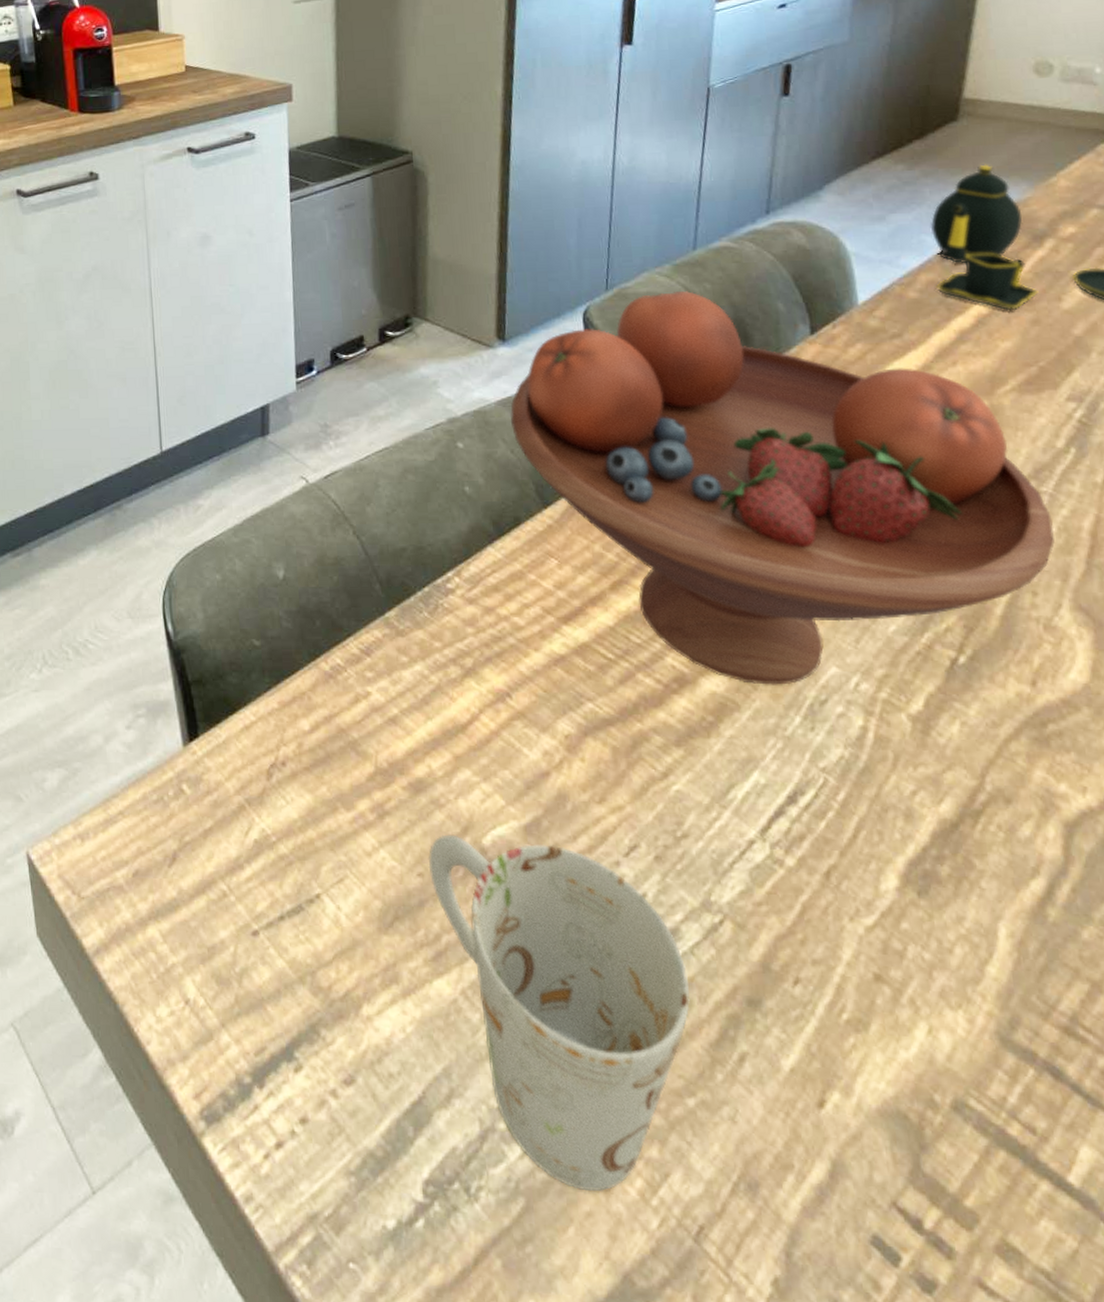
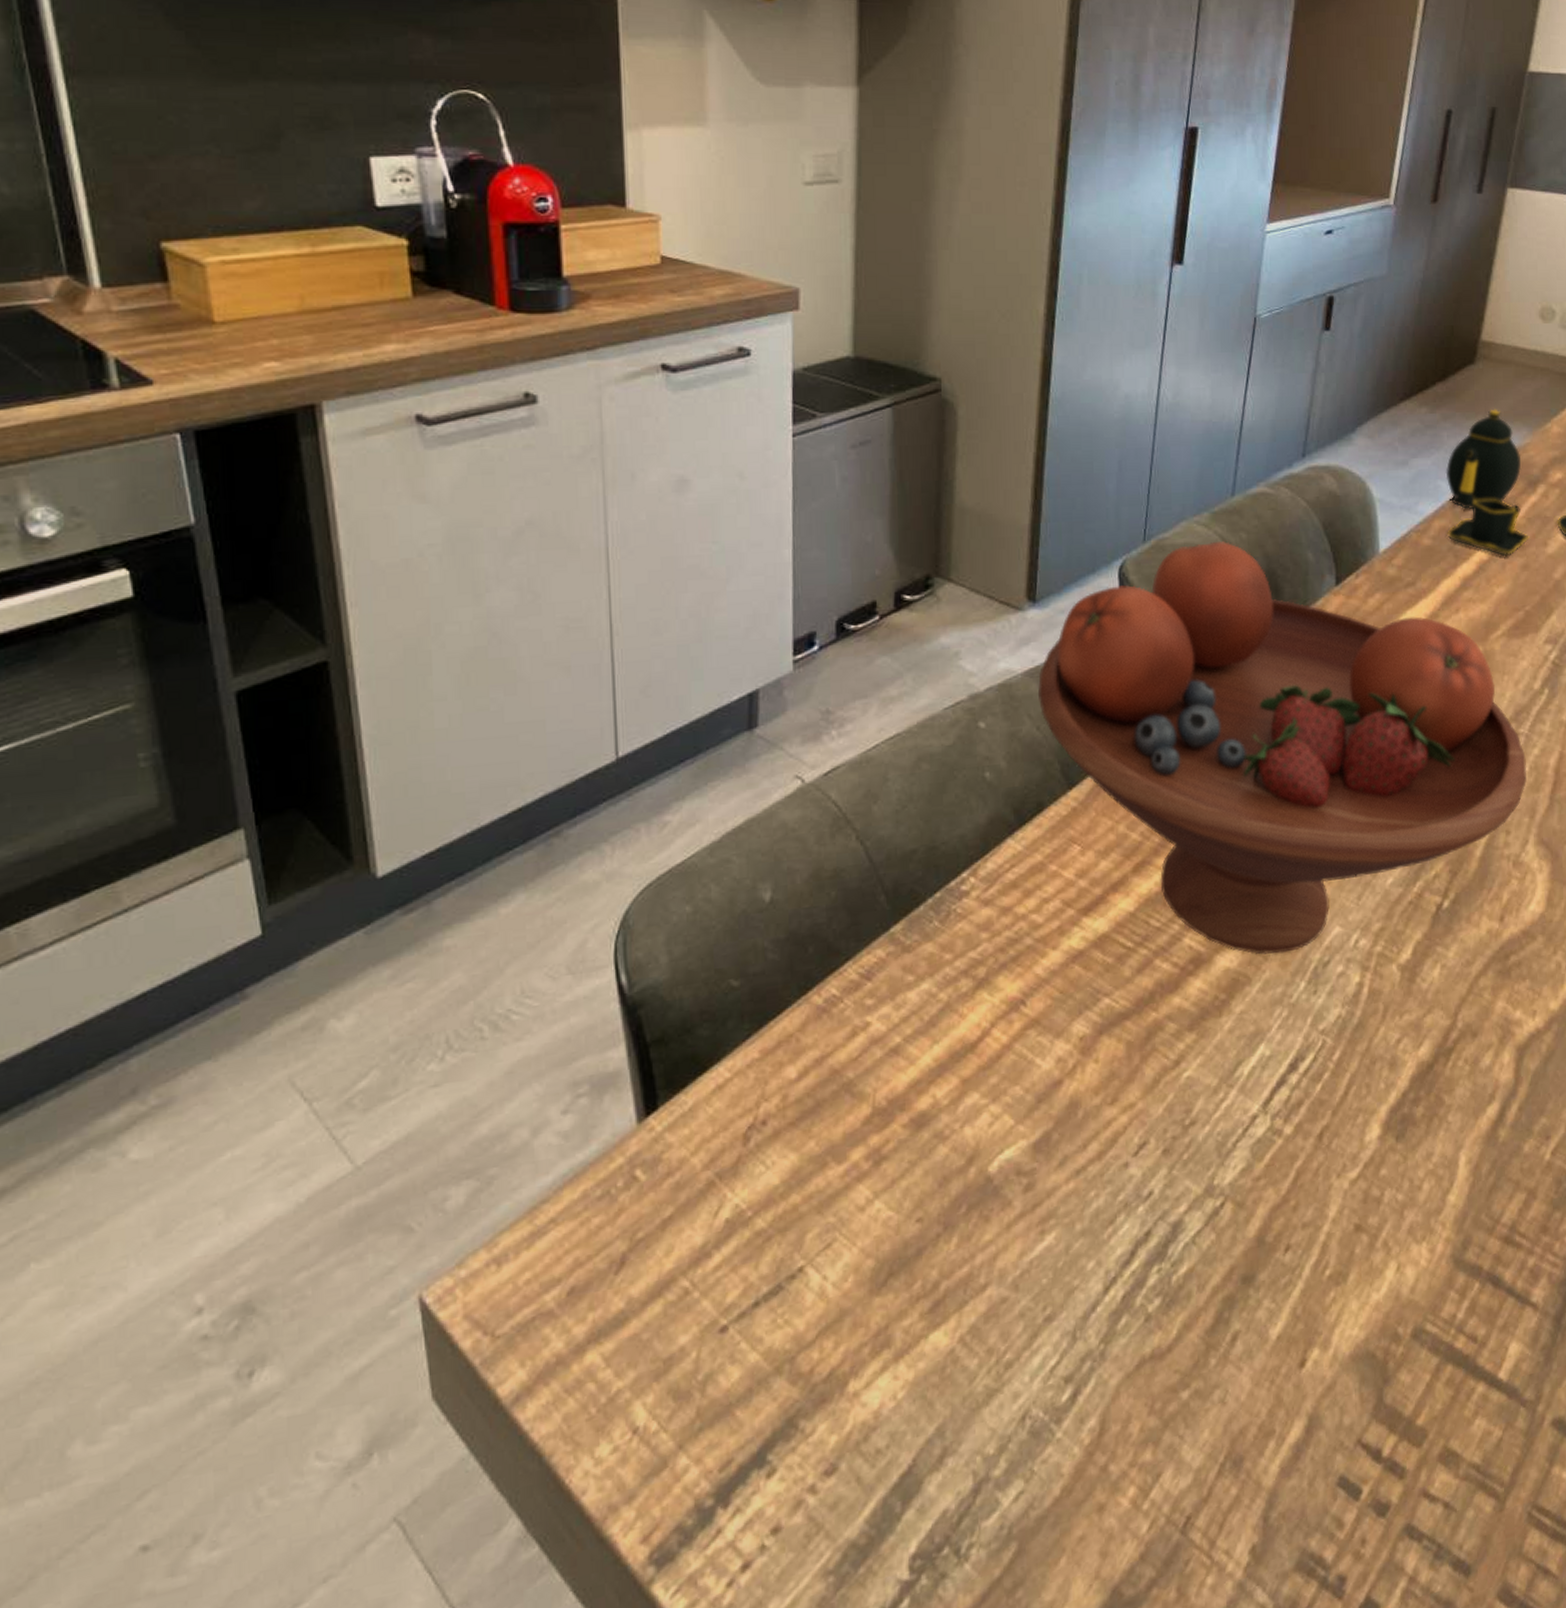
mug: present [428,834,690,1192] -> none [928,1158,1189,1517]

